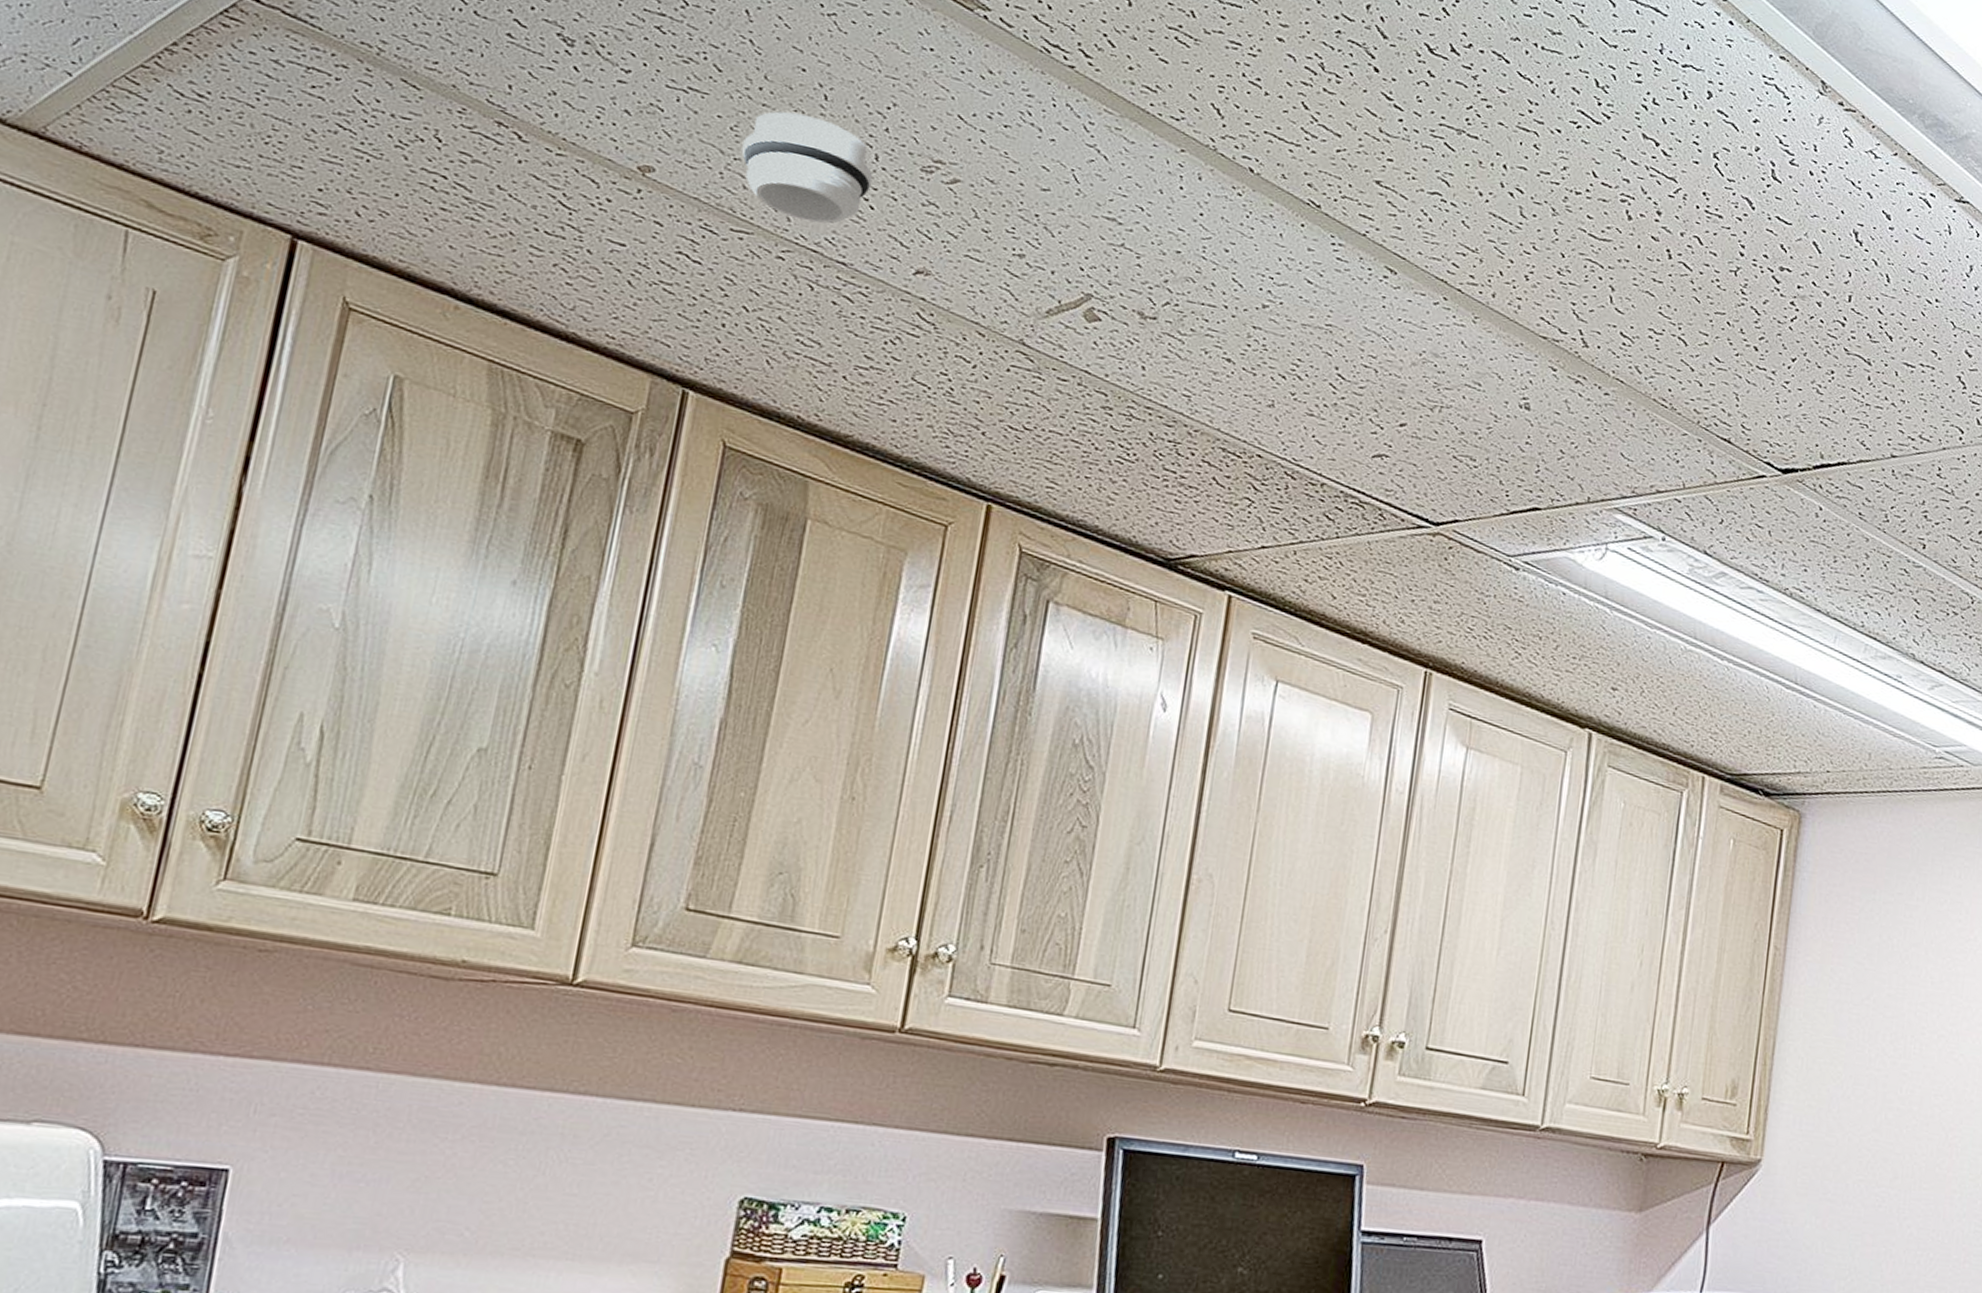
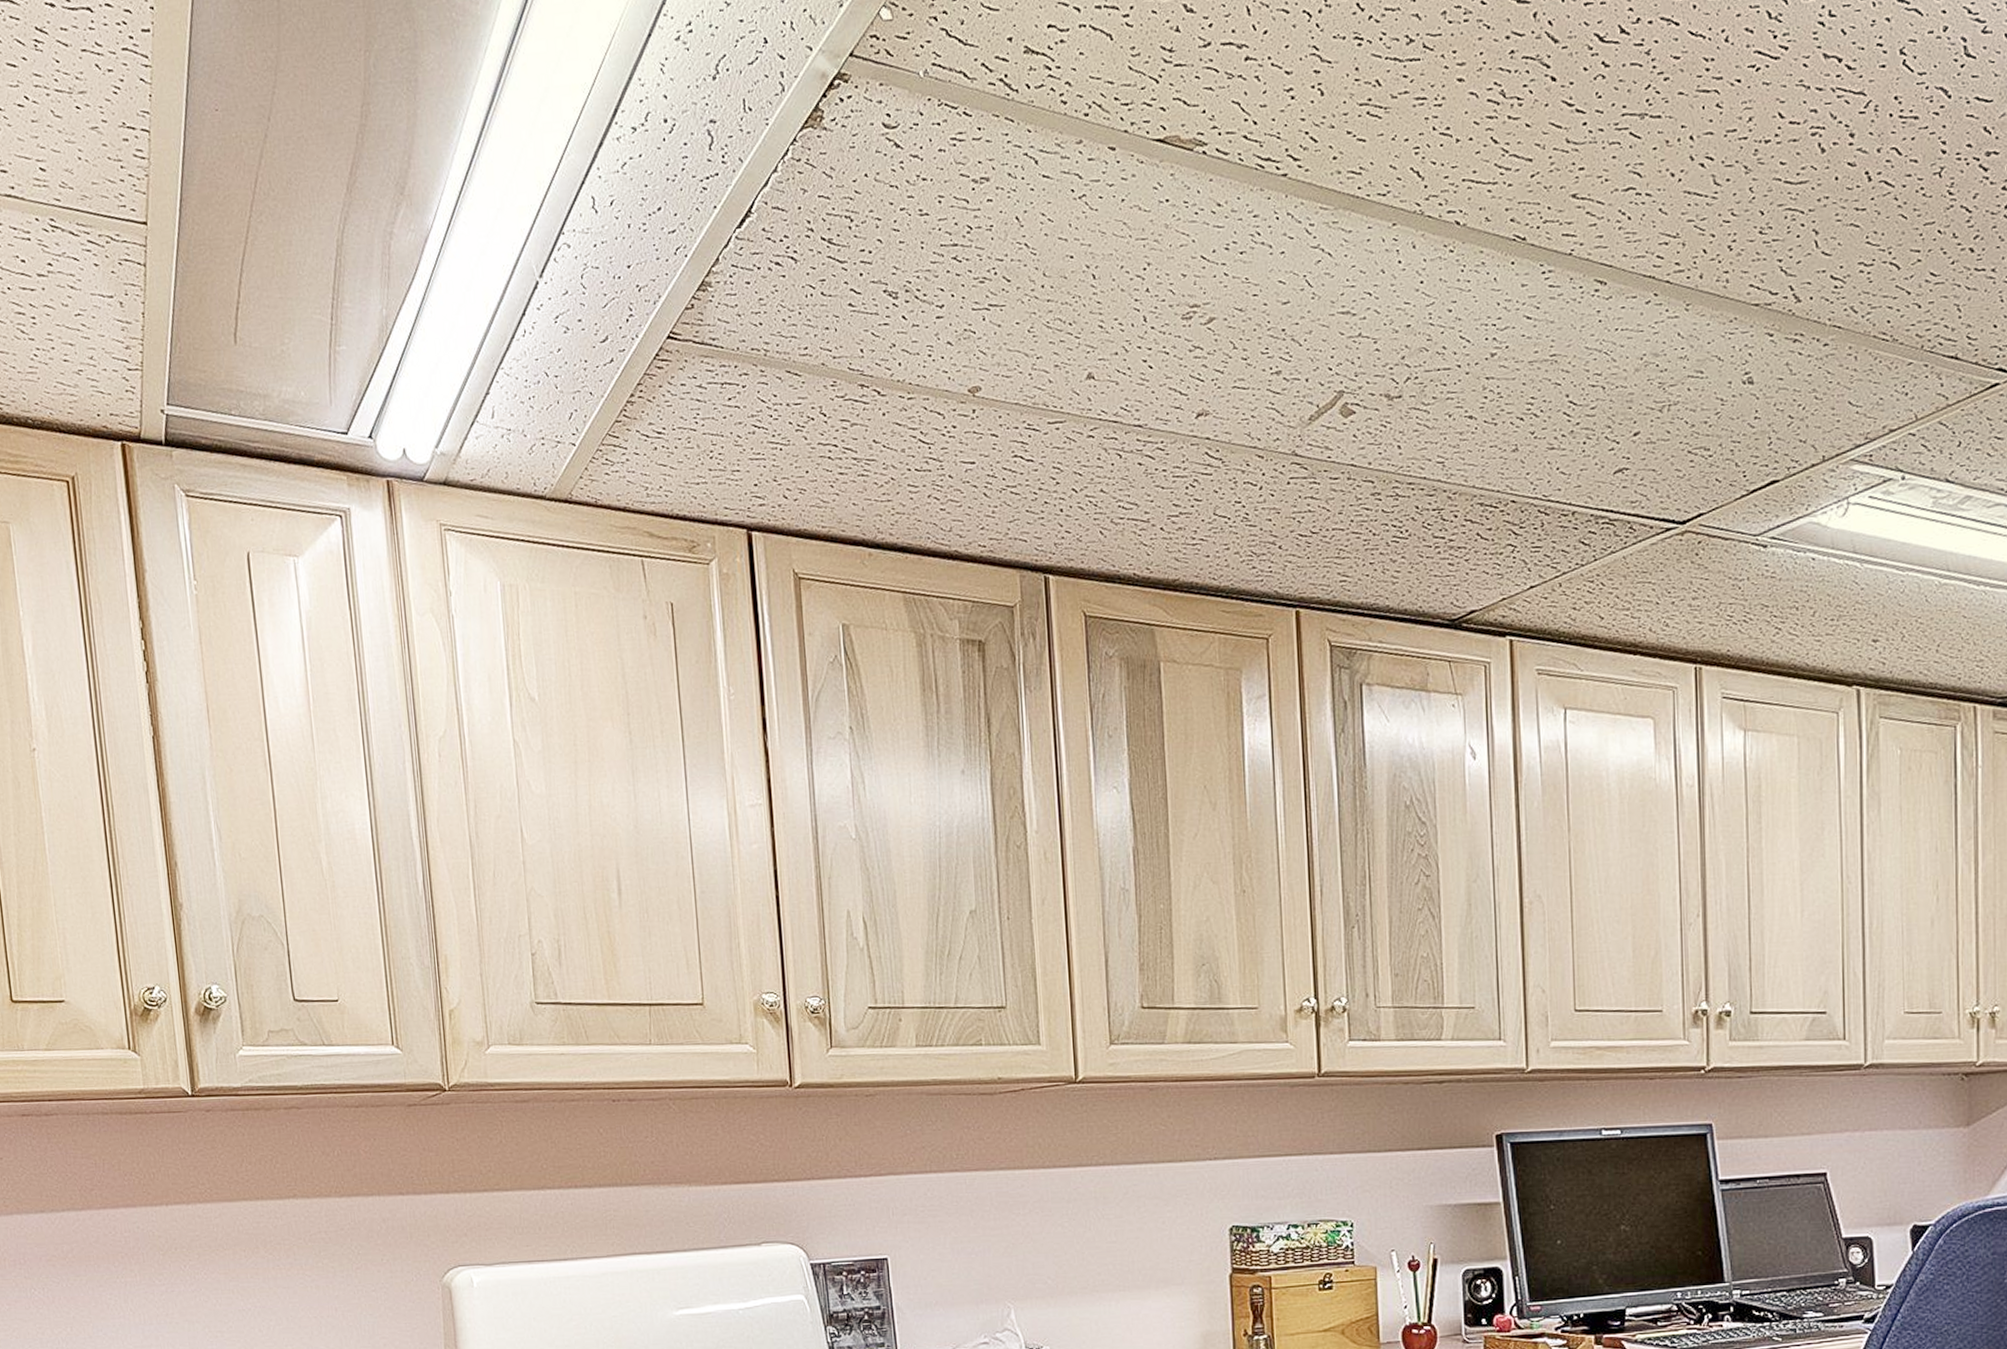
smoke detector: present [741,111,873,224] -> none [1040,298,1146,397]

